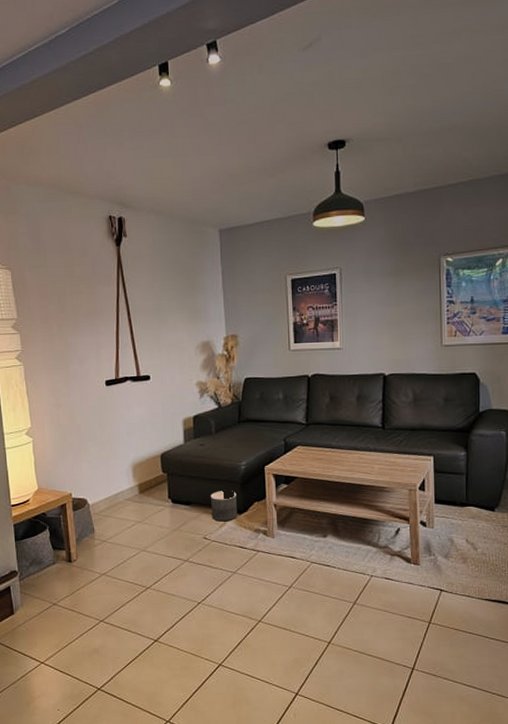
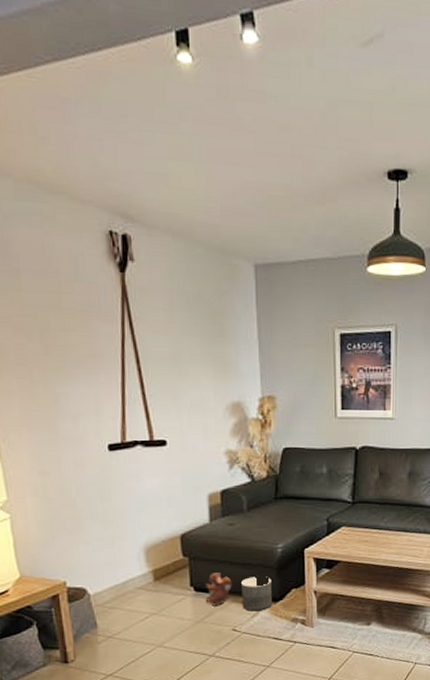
plush toy: none [180,487,203,517] -> present [204,573,232,606]

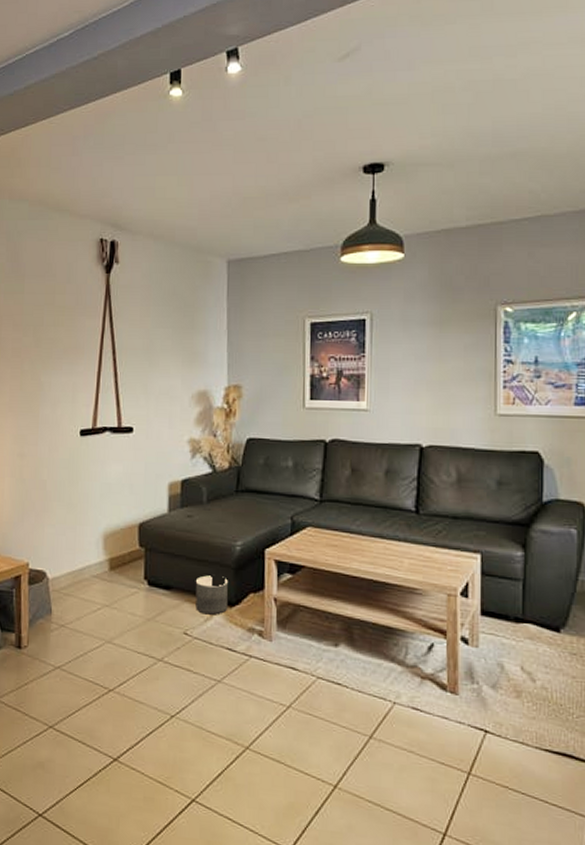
plush toy: present [204,573,232,606] -> none [158,567,187,605]

